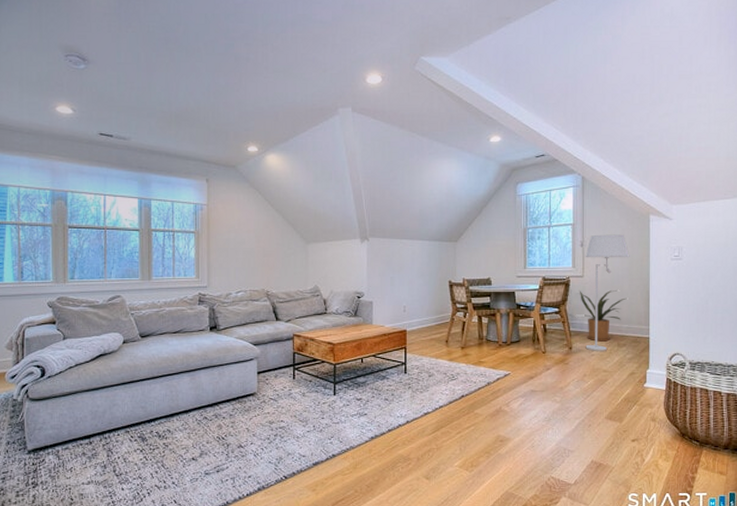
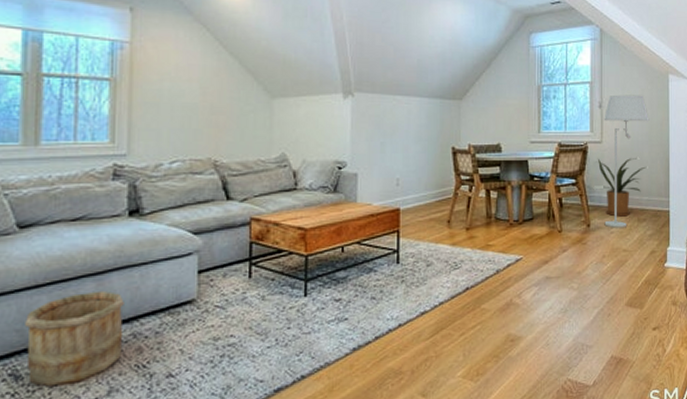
wooden bucket: none [147,383,209,446] -> present [25,290,124,386]

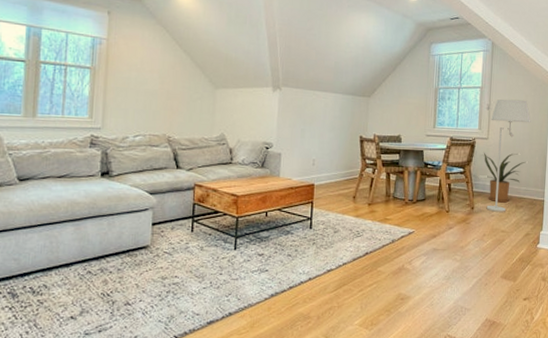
wooden bucket: present [25,290,124,386] -> none [21,233,95,303]

